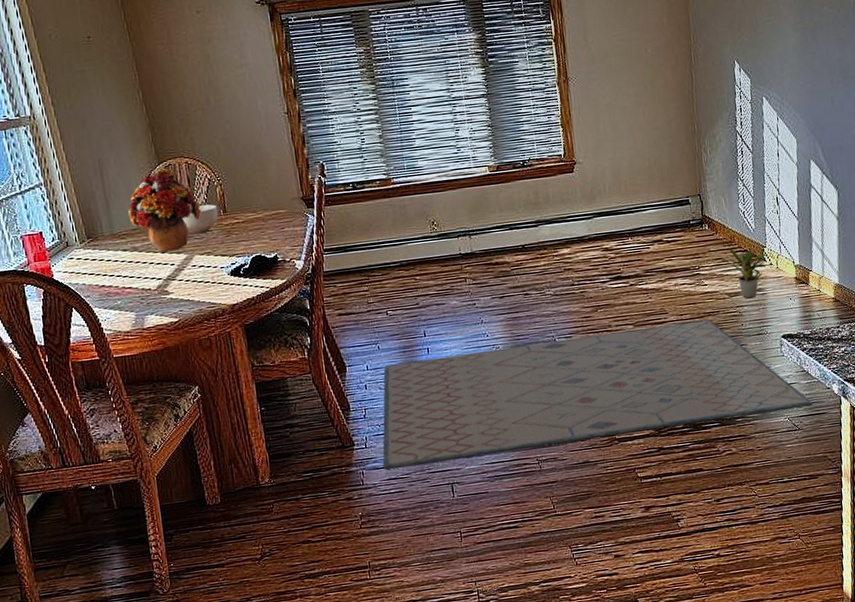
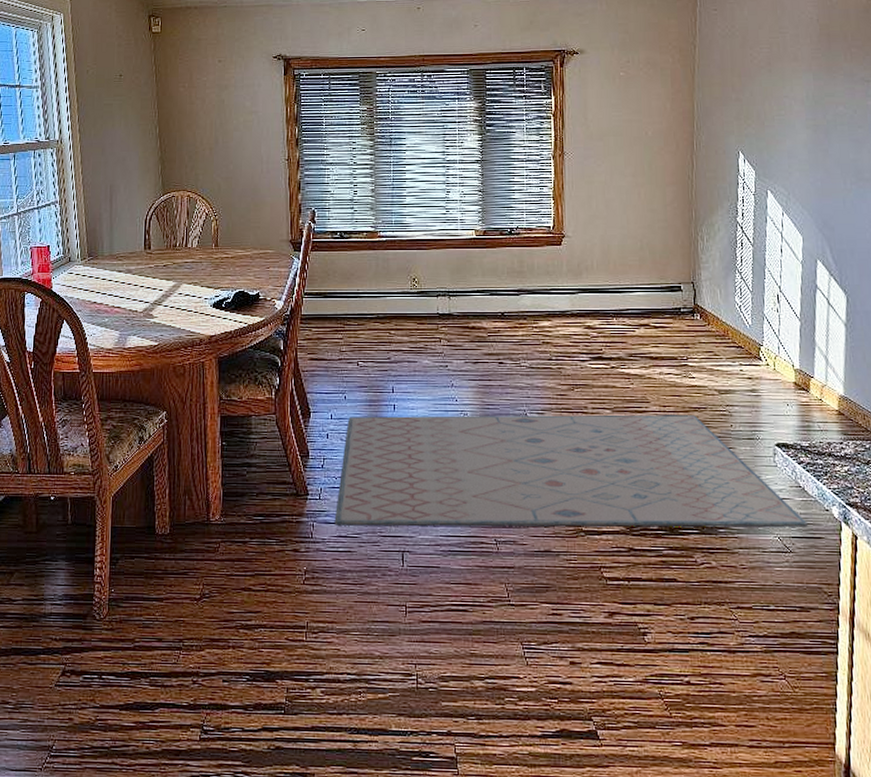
flower arrangement: present [128,167,202,252] -> none [129,198,195,277]
bowl: present [182,204,219,235] -> none [176,236,211,264]
potted plant: present [721,248,771,299] -> none [712,342,768,399]

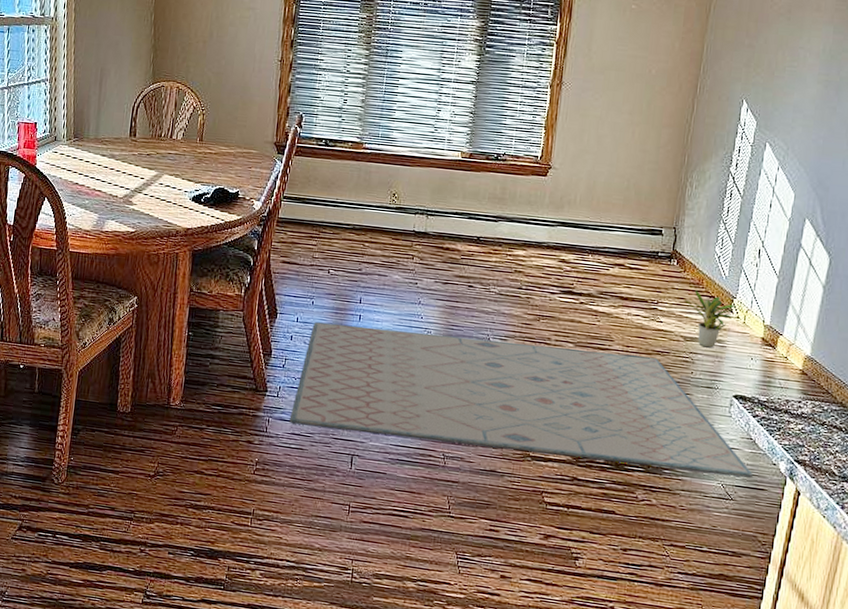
potted plant: none [712,342,768,399] -> present [684,290,740,348]

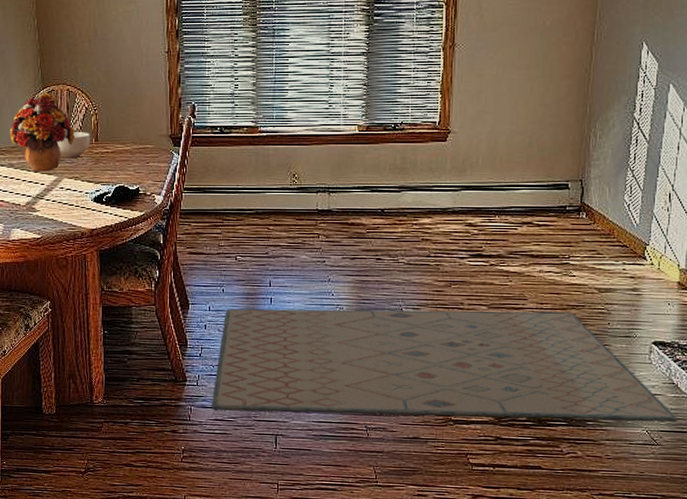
flower arrangement: none [114,87,180,166] -> present [10,92,75,172]
bowl: none [161,128,196,156] -> present [57,131,91,159]
potted plant: present [684,290,740,348] -> none [595,241,653,297]

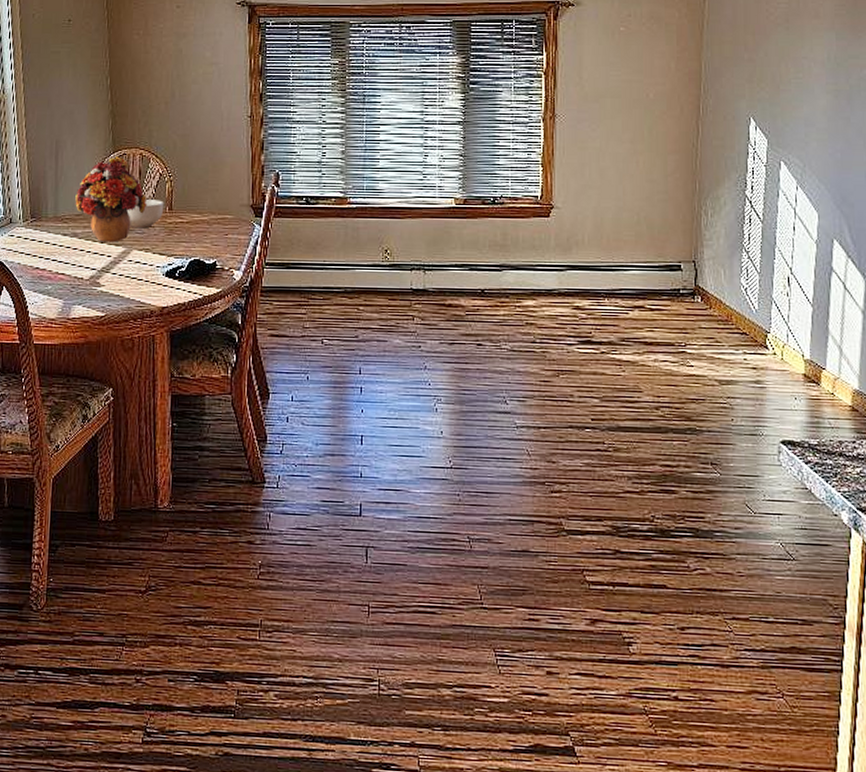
rug: present [211,308,677,422] -> none [293,399,813,533]

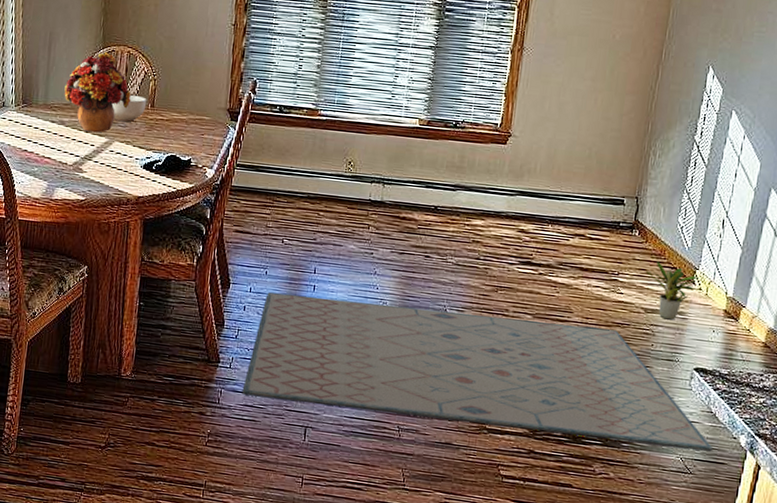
rug: none [293,399,813,533] -> present [242,292,712,452]
potted plant: none [713,328,775,390] -> present [645,261,702,320]

